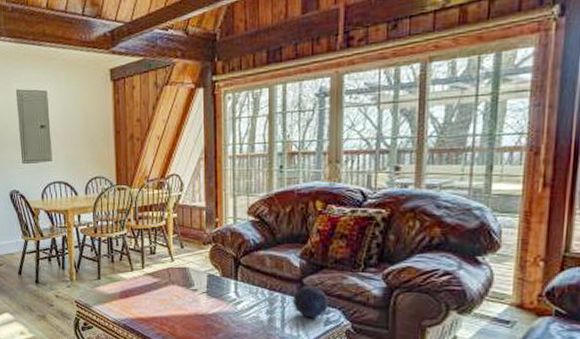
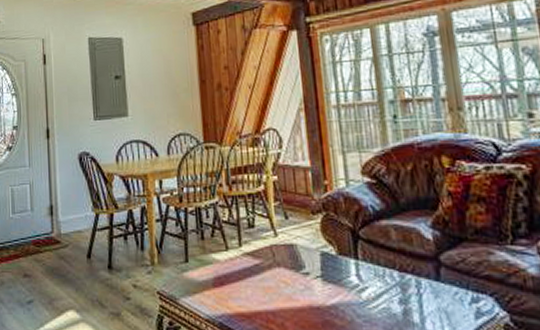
decorative orb: present [292,285,329,318] -> none [430,264,477,309]

